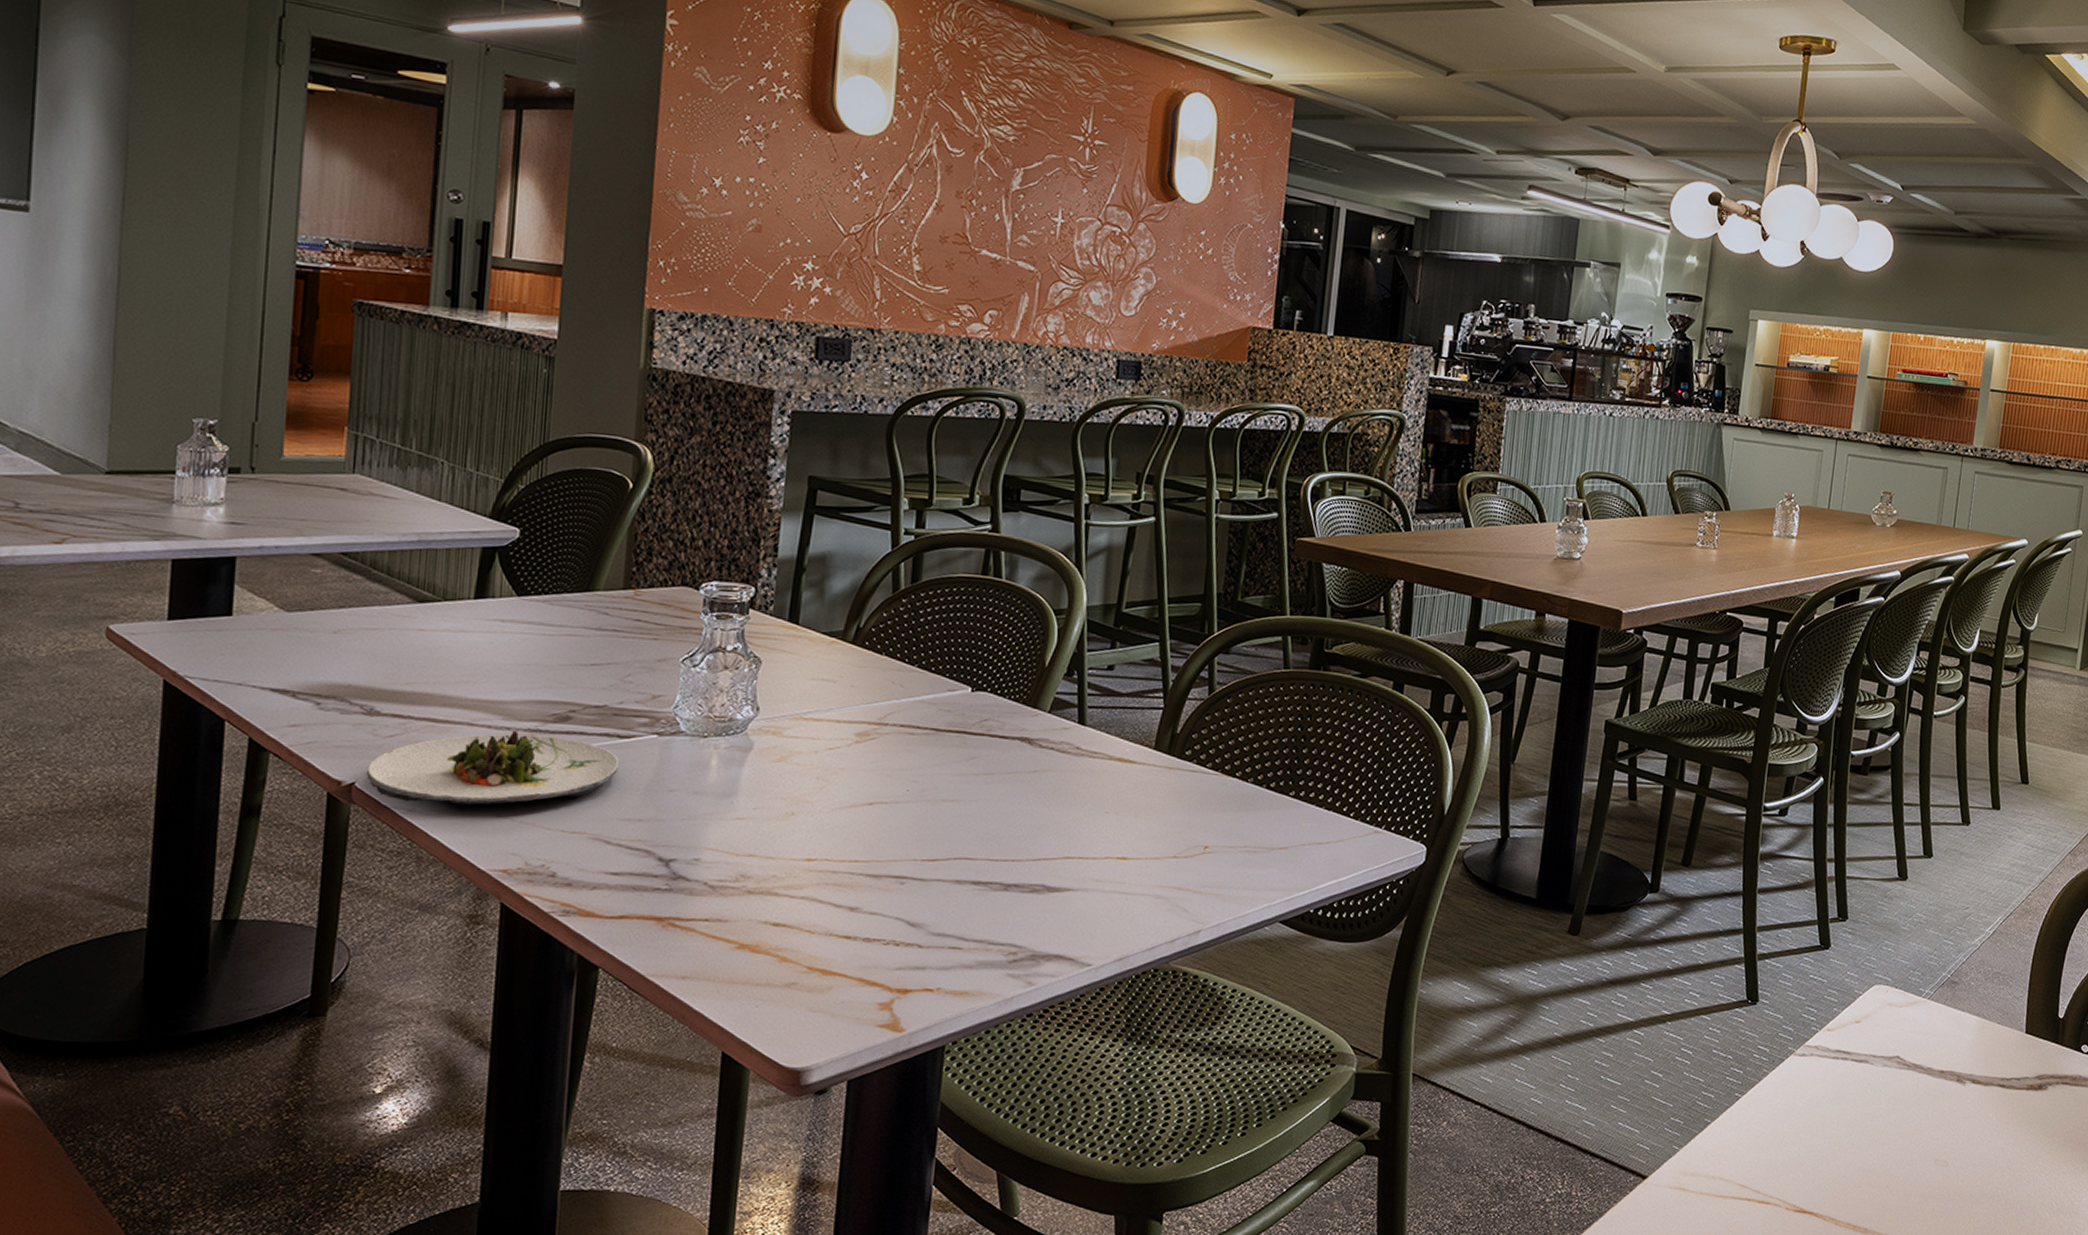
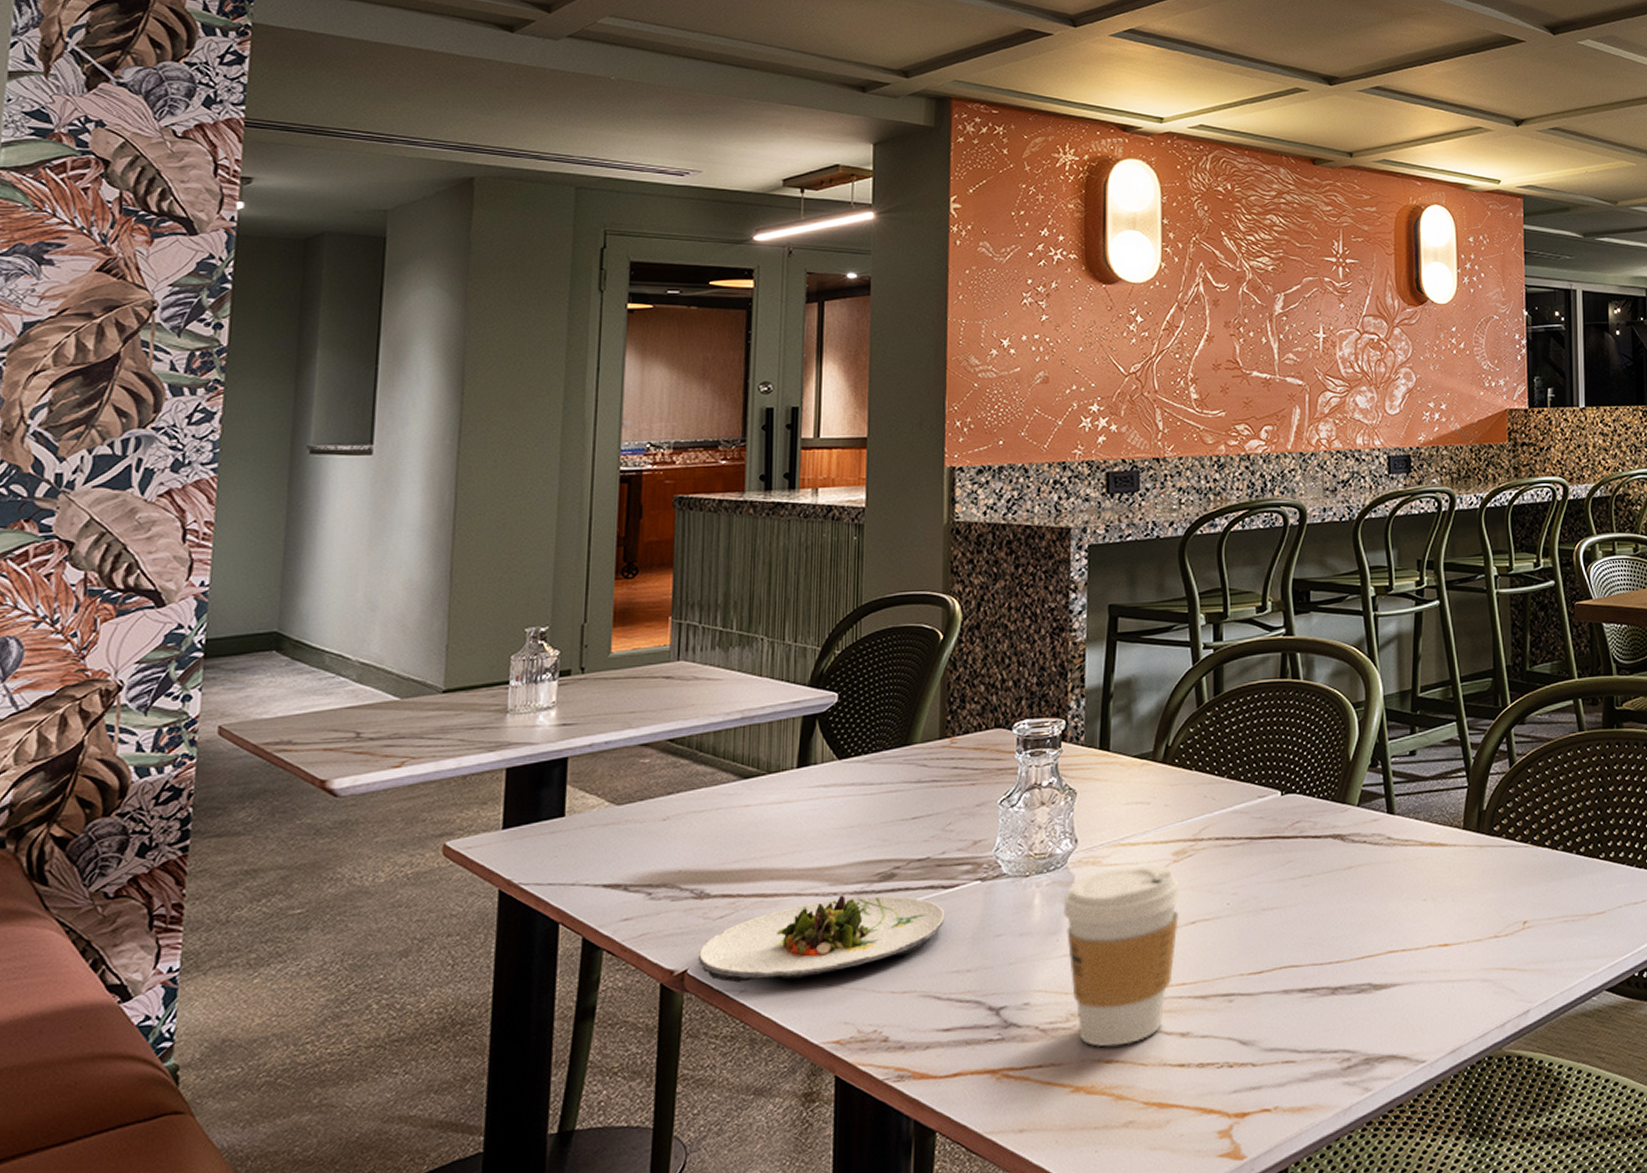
coffee cup: none [739,741,861,912] -> present [1062,864,1180,1047]

